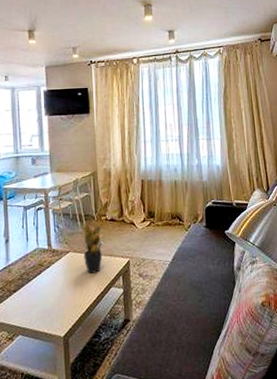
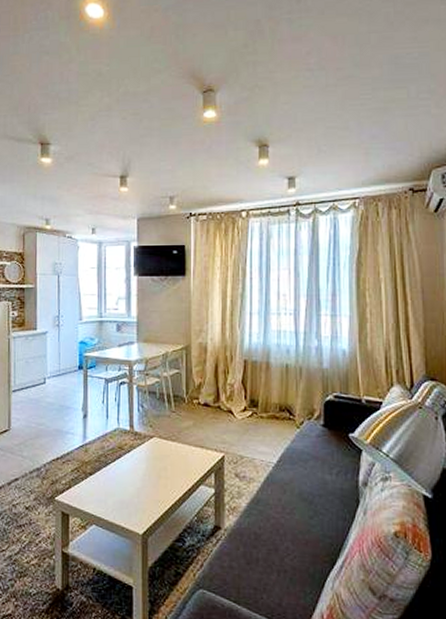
potted plant: present [79,221,107,273] -> none [166,403,198,465]

